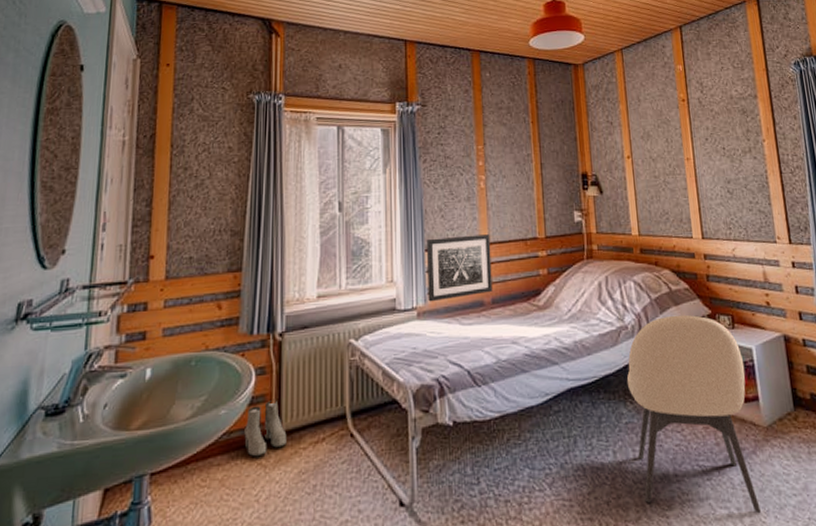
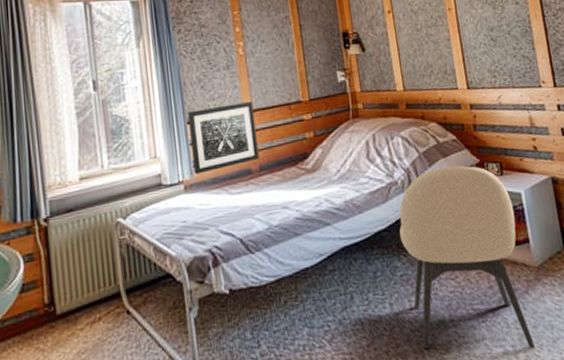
boots: present [244,400,287,457] -> none [18,285,63,343]

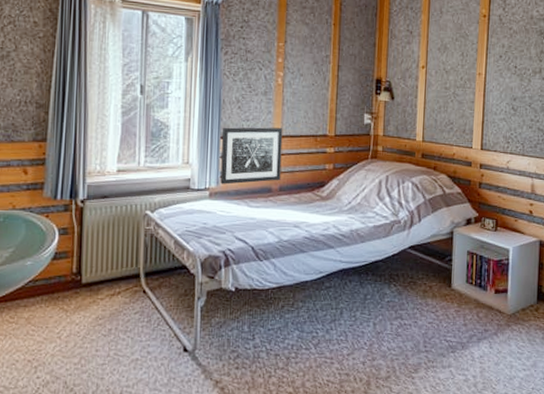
chair: present [399,165,535,349] -> none [393,215,500,381]

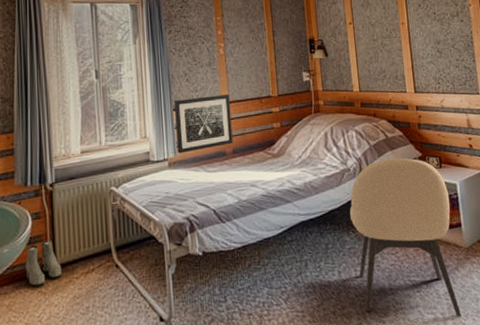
boots: none [48,257,86,303] -> present [25,239,62,286]
chair: none [393,215,500,381] -> present [349,157,461,316]

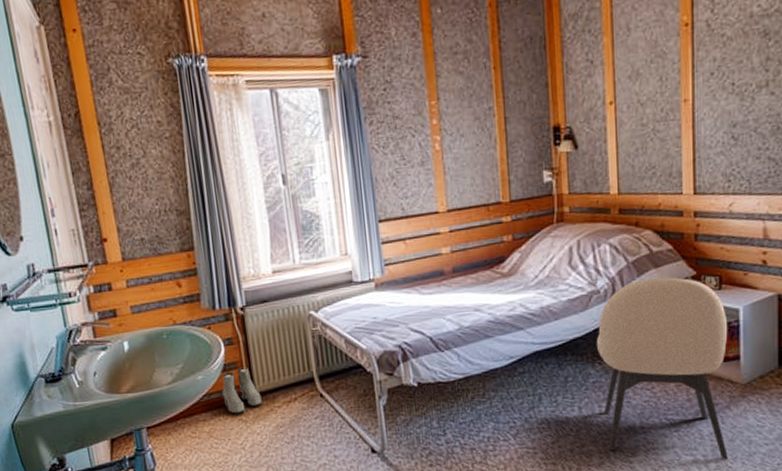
wall art: present [173,94,233,154] -> none [378,201,453,273]

